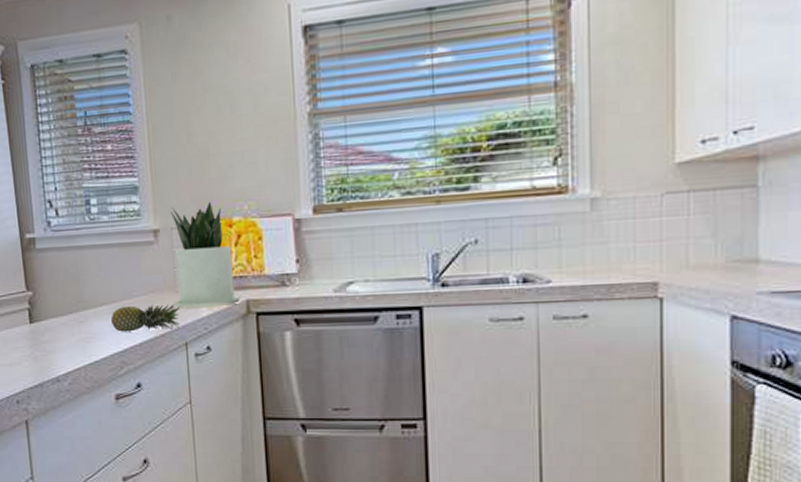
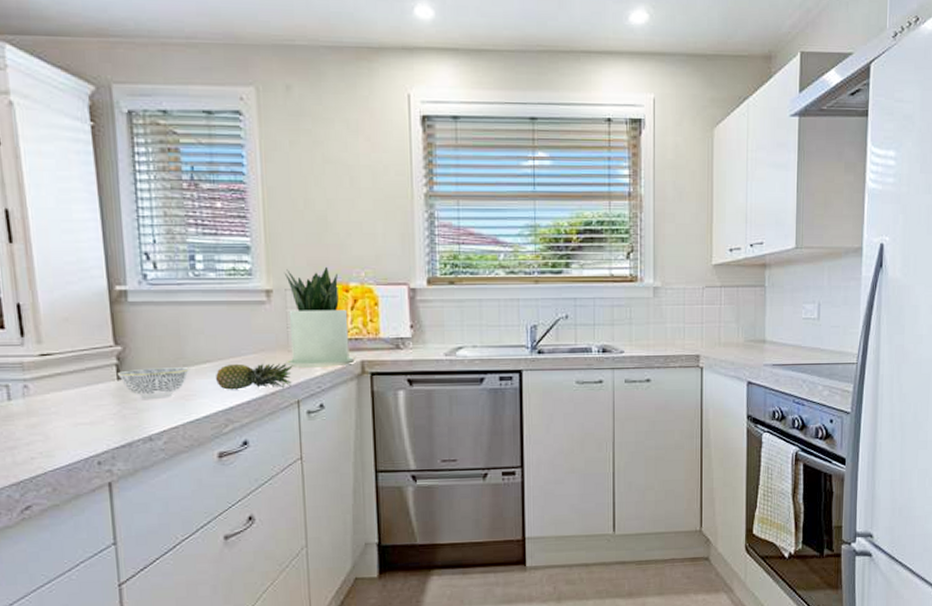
bowl: none [30,310,89,343] -> present [118,367,190,400]

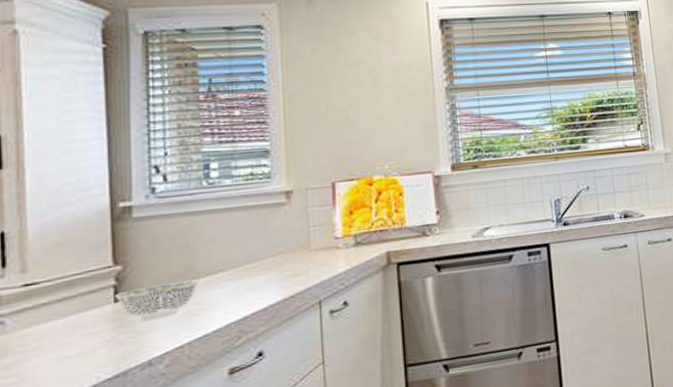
fruit: present [215,362,293,390] -> none [227,262,314,299]
planter: present [284,266,355,368] -> none [305,162,381,267]

